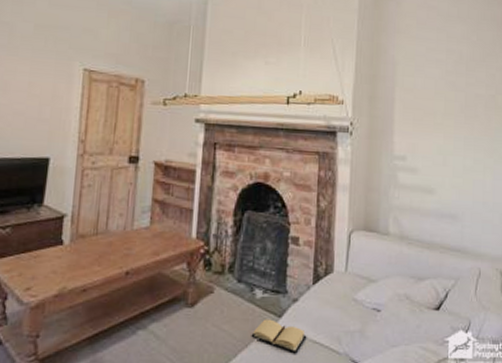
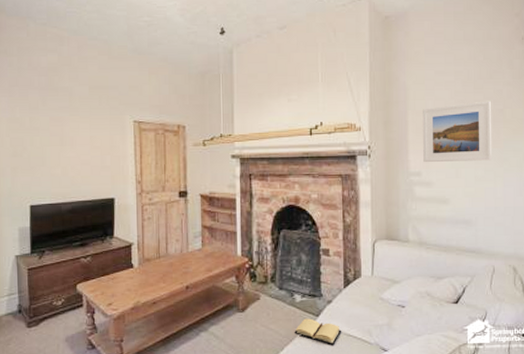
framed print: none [409,84,483,150] -> present [423,100,491,163]

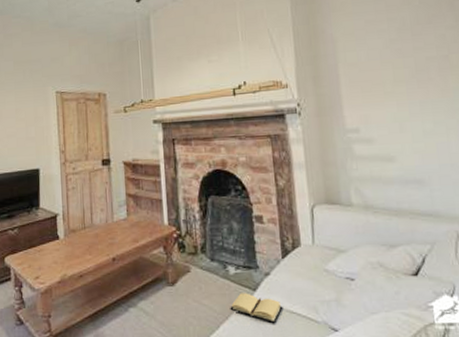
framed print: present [423,100,491,163] -> none [355,47,441,118]

